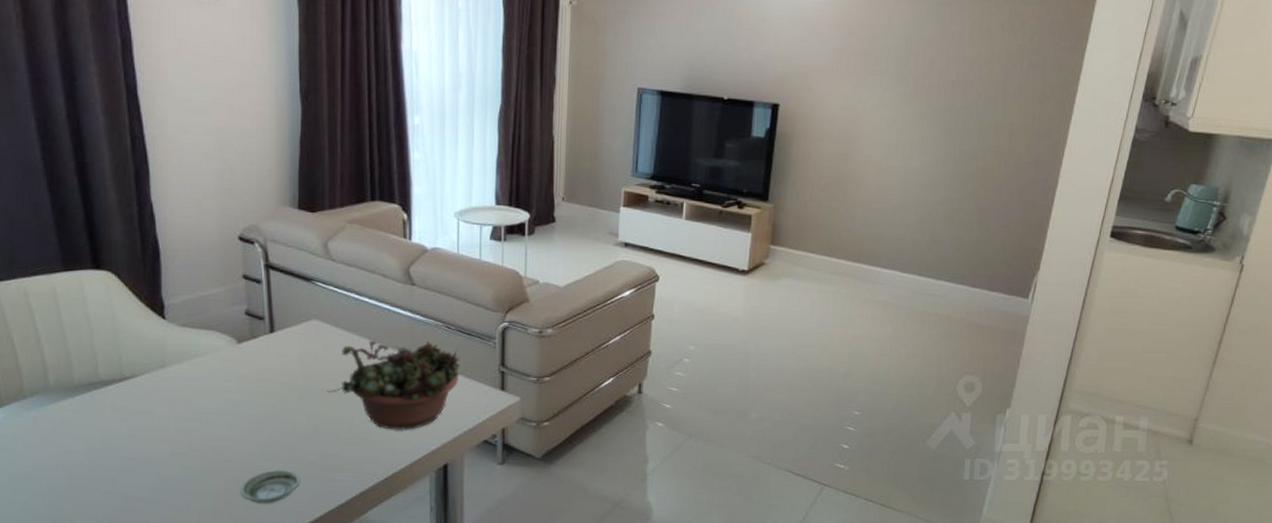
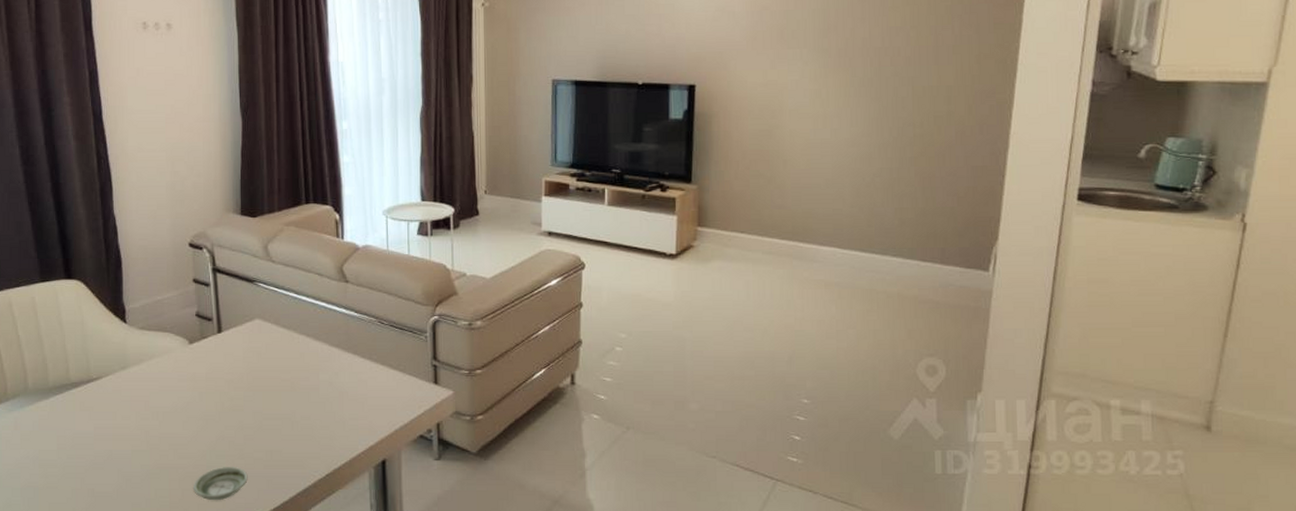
succulent planter: present [326,339,460,431] -> none [269,336,394,427]

